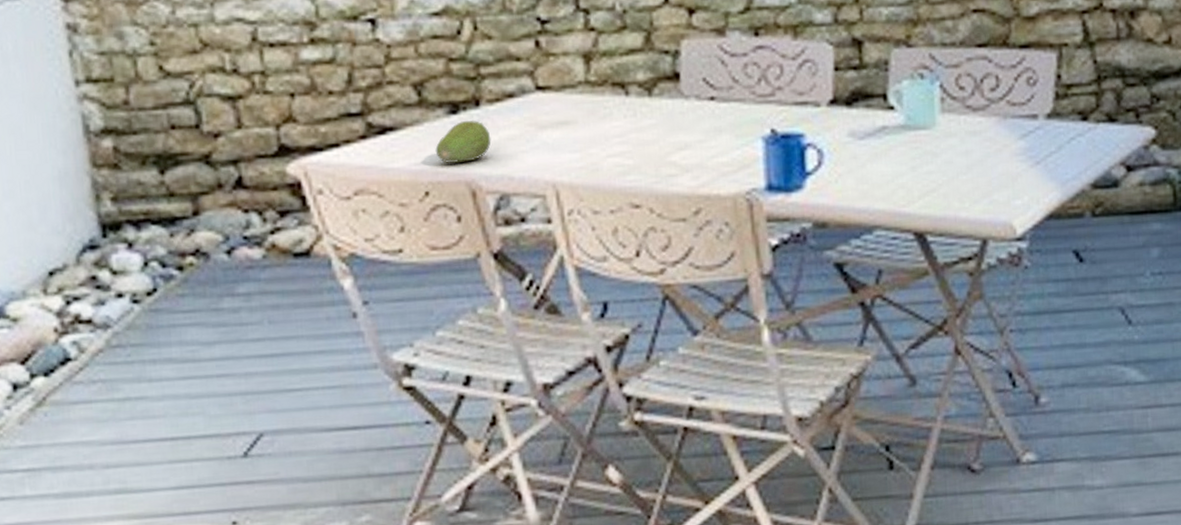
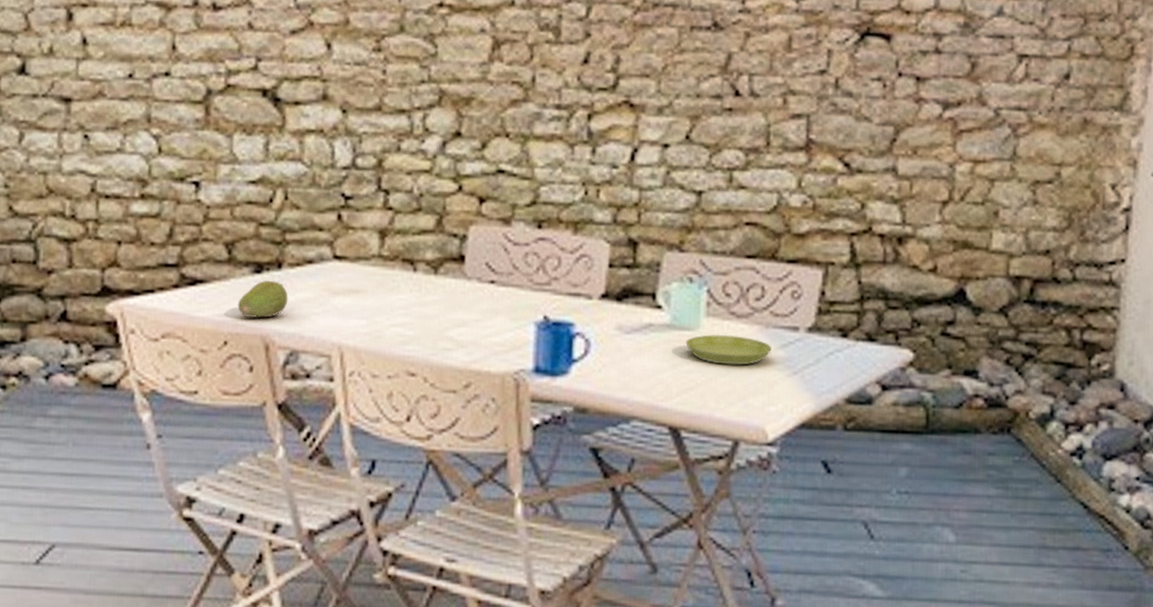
saucer: none [923,129,1012,162] -> present [686,334,771,365]

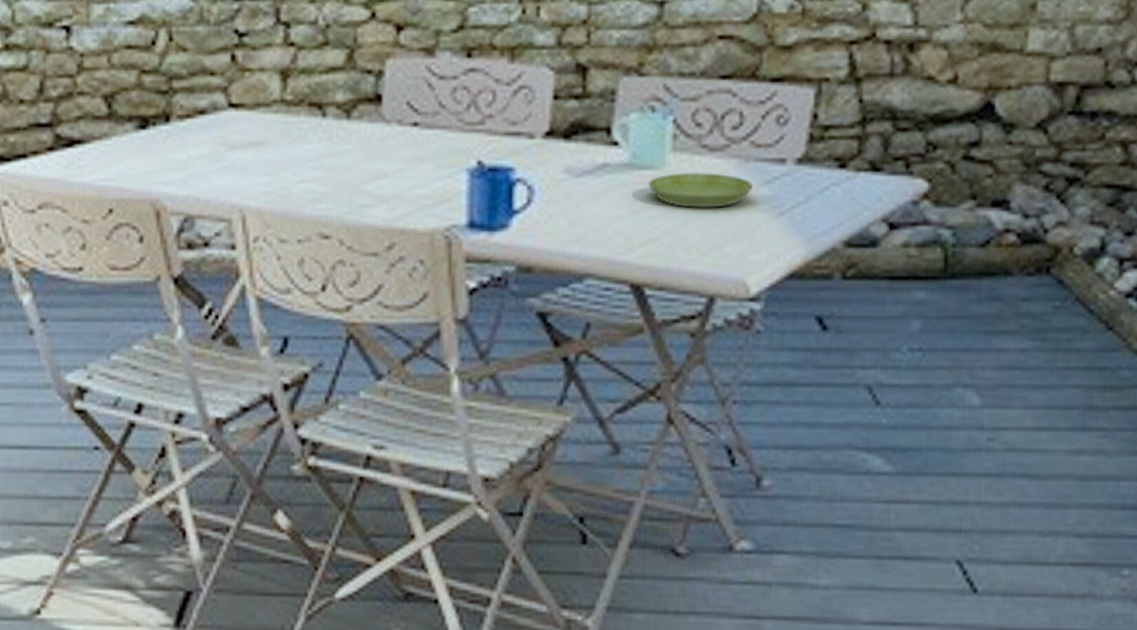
fruit: present [237,280,288,318] -> none [122,136,179,180]

